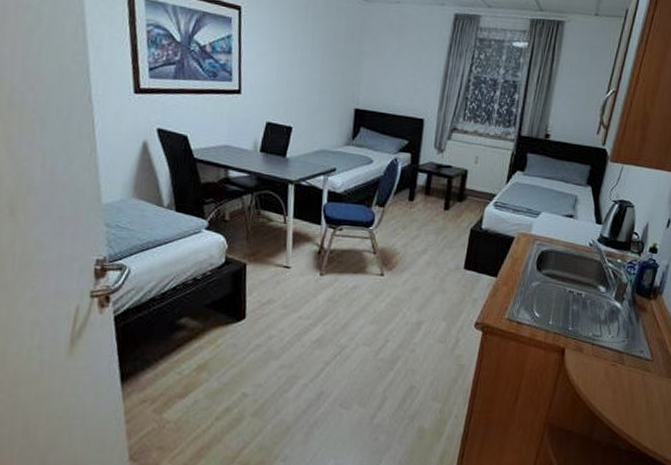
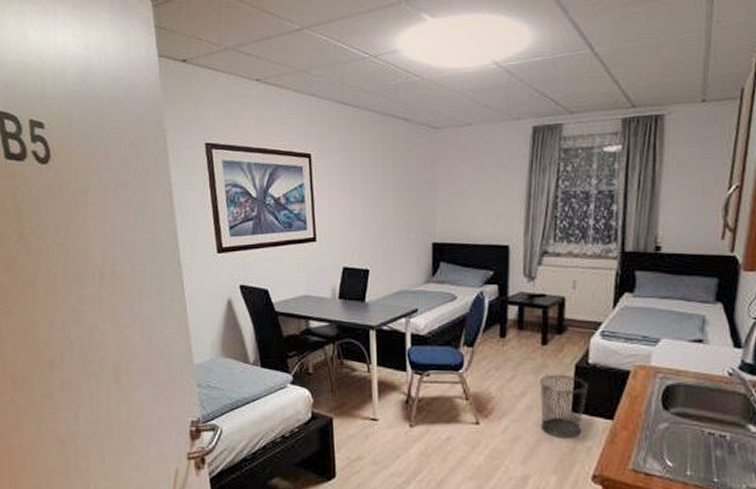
waste bin: none [436,236,480,290] -> present [539,374,588,437]

